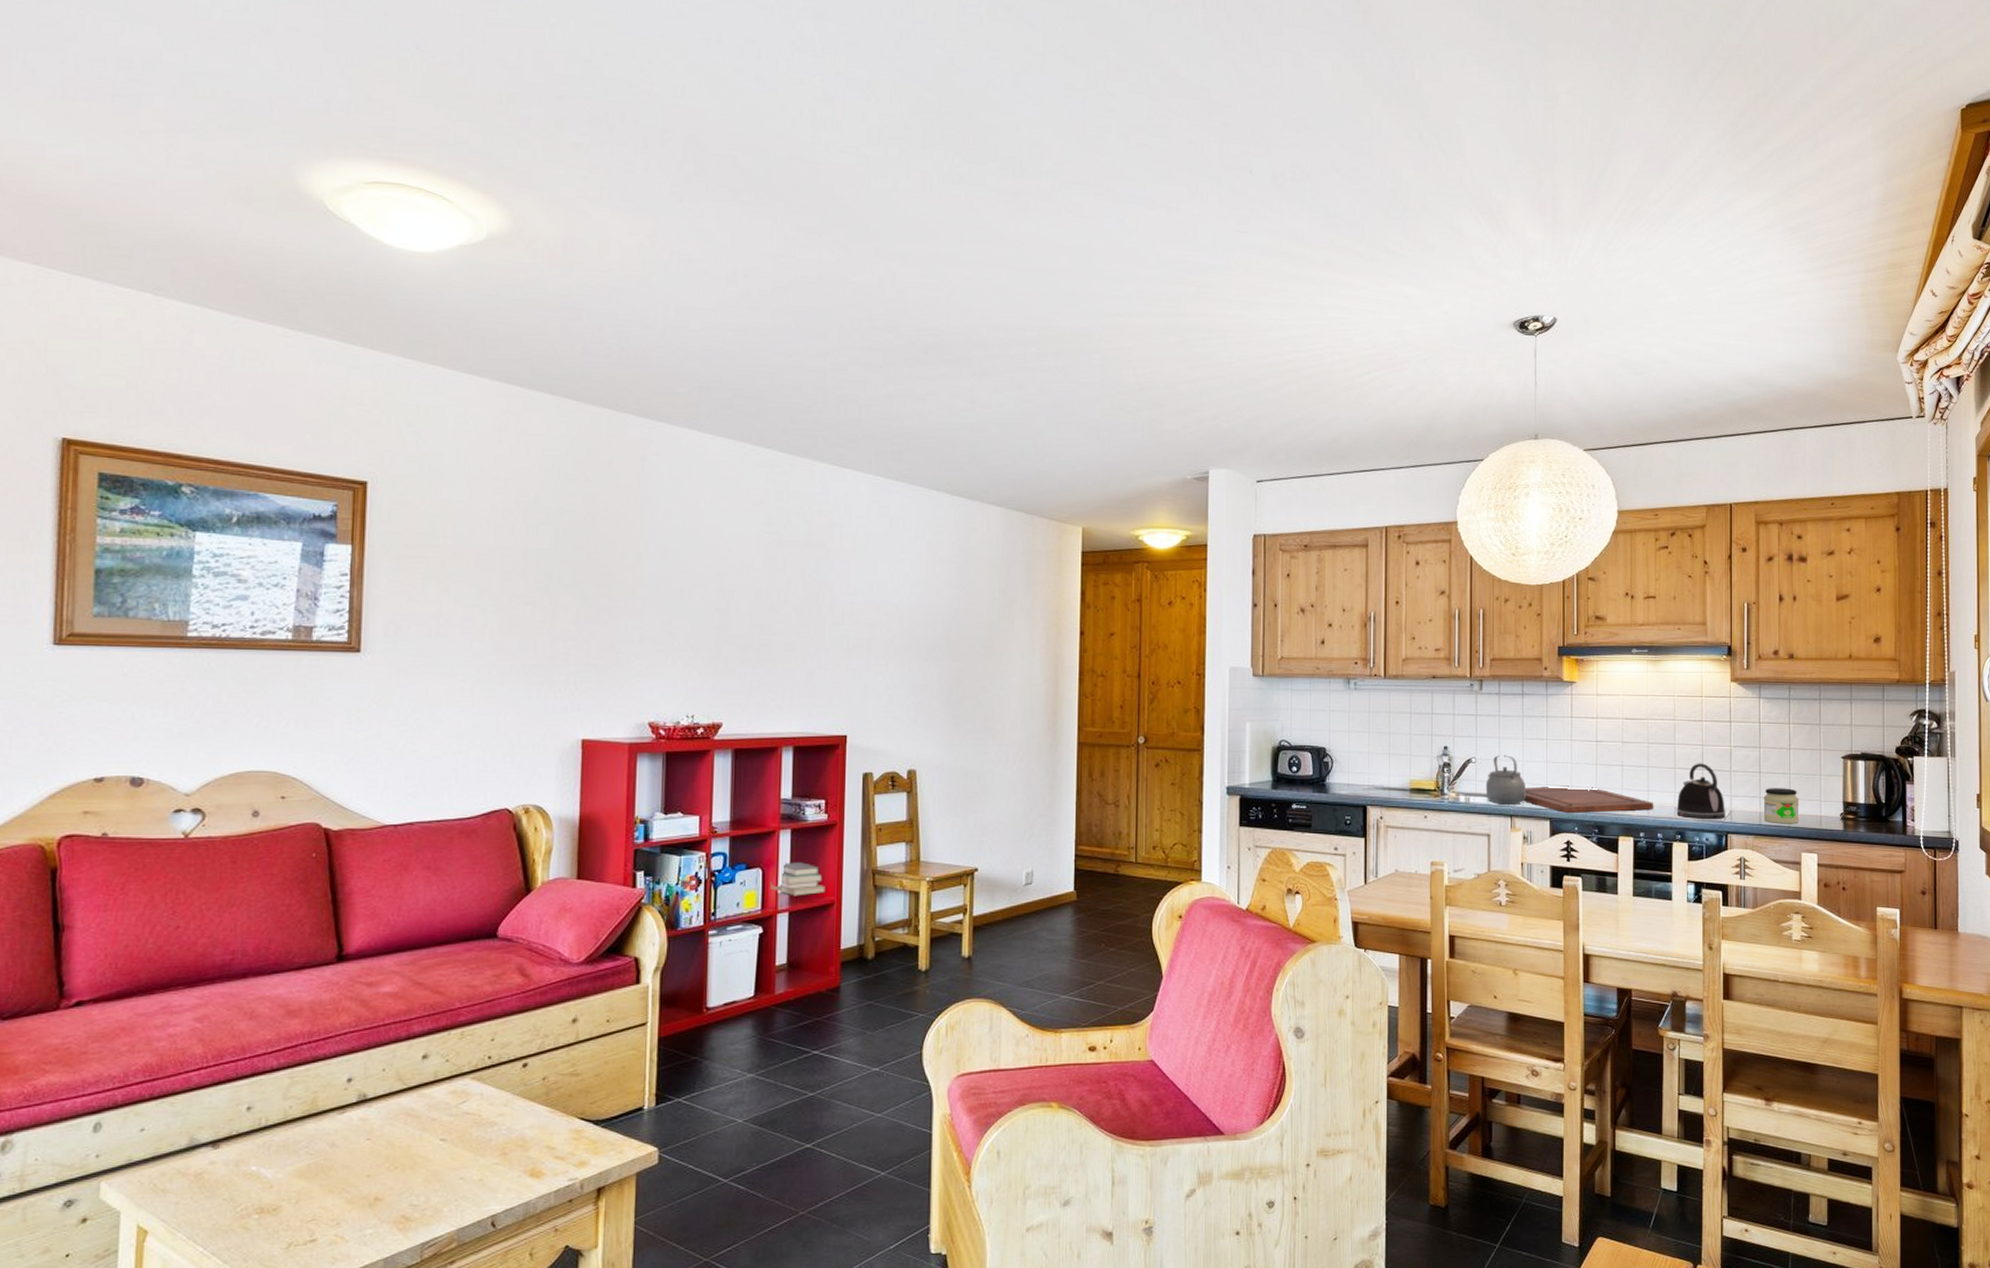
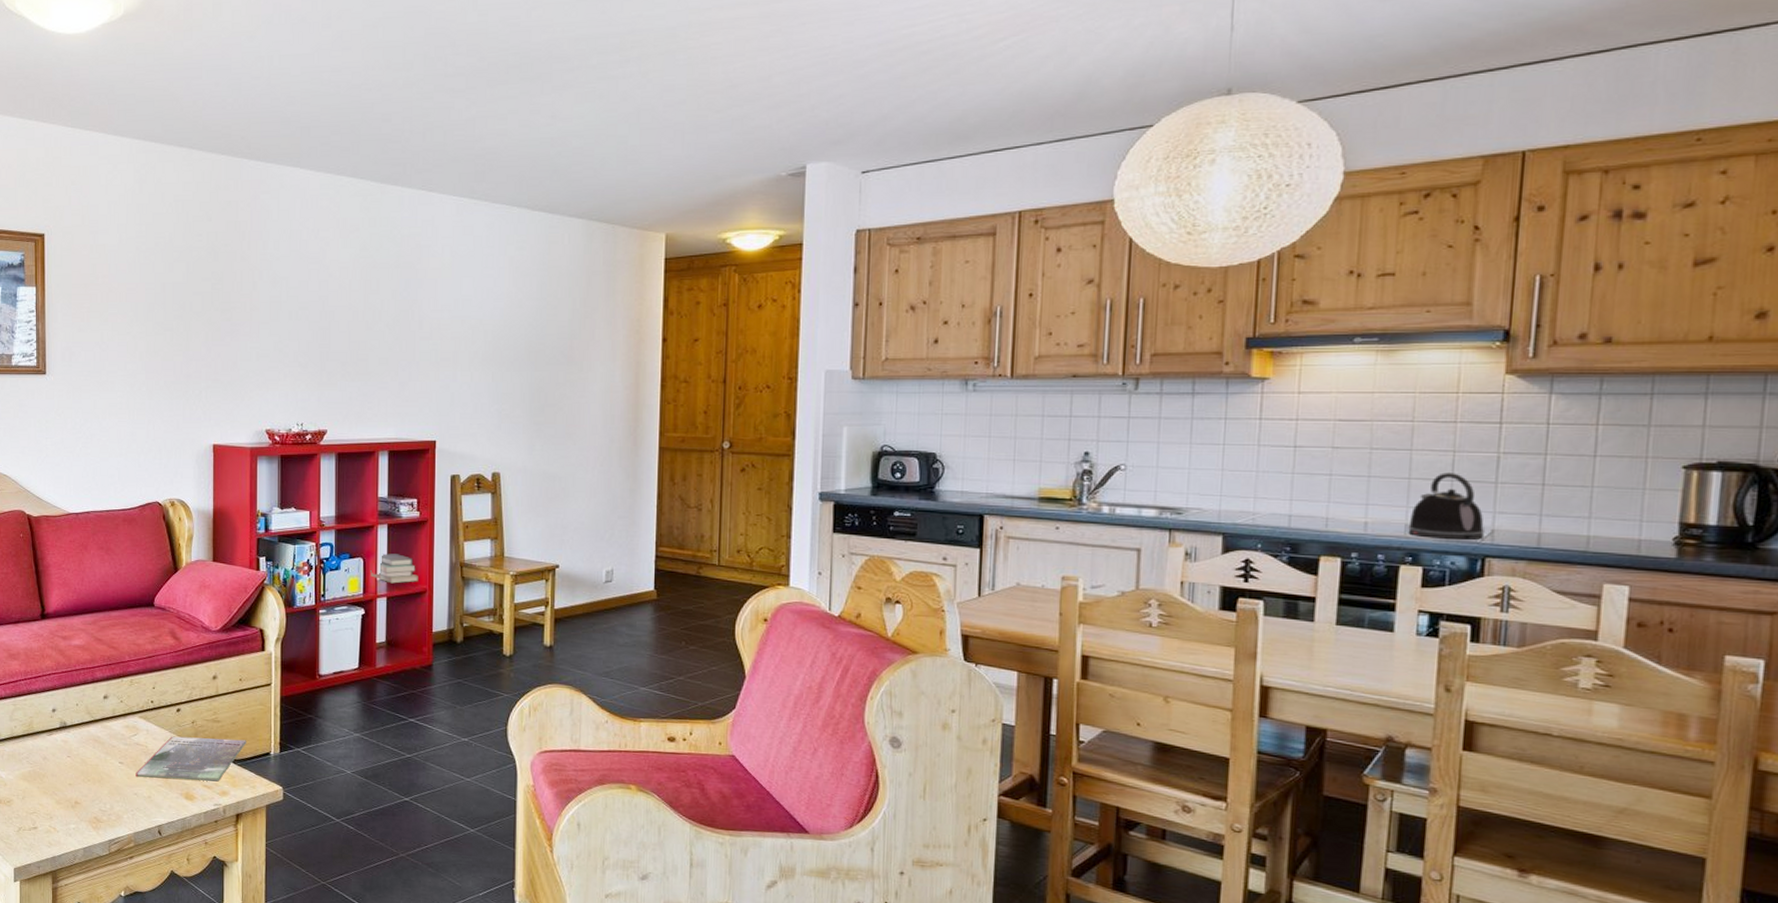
magazine: none [463,1094,613,1155] -> present [135,736,246,782]
tea kettle: present [1485,755,1527,805] -> none [1136,462,1193,517]
cutting board: present [1523,785,1654,814] -> none [1187,497,1375,529]
jar: present [1763,788,1799,824] -> none [1544,504,1606,549]

